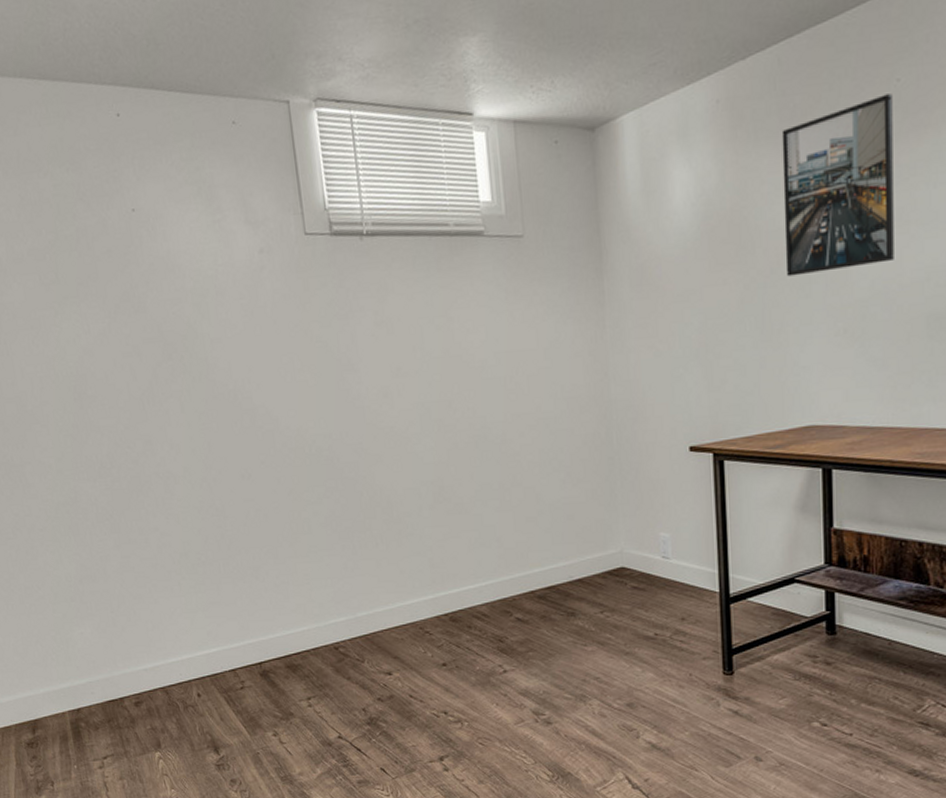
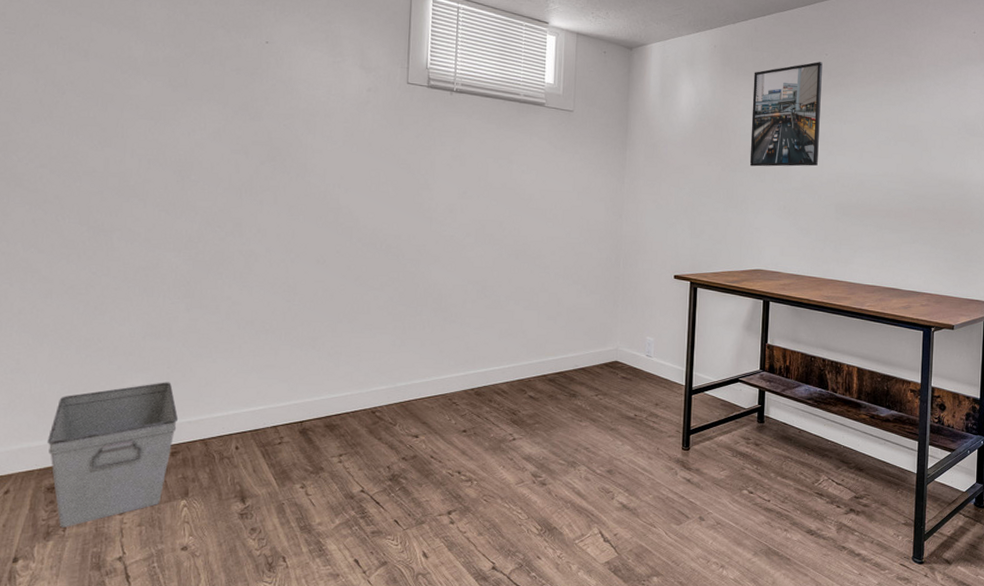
storage bin: none [15,627,136,782] -> present [47,382,179,528]

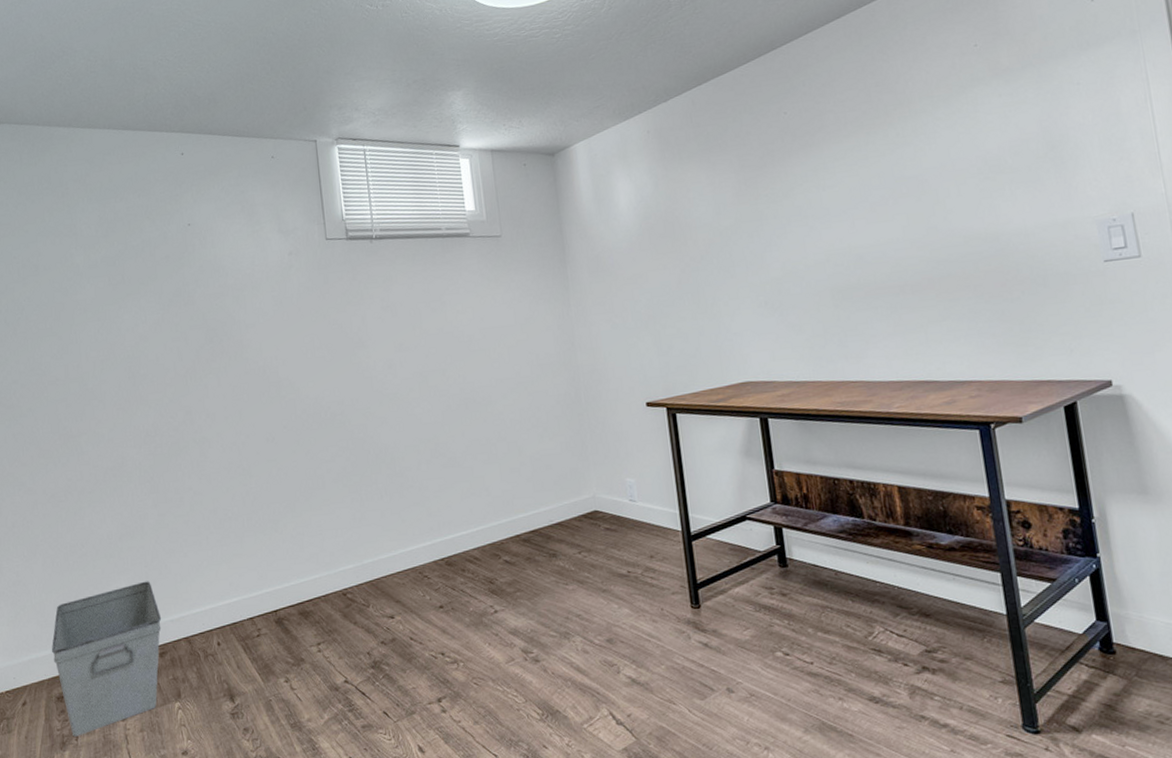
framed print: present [749,62,823,167] -> none [700,123,799,262]

